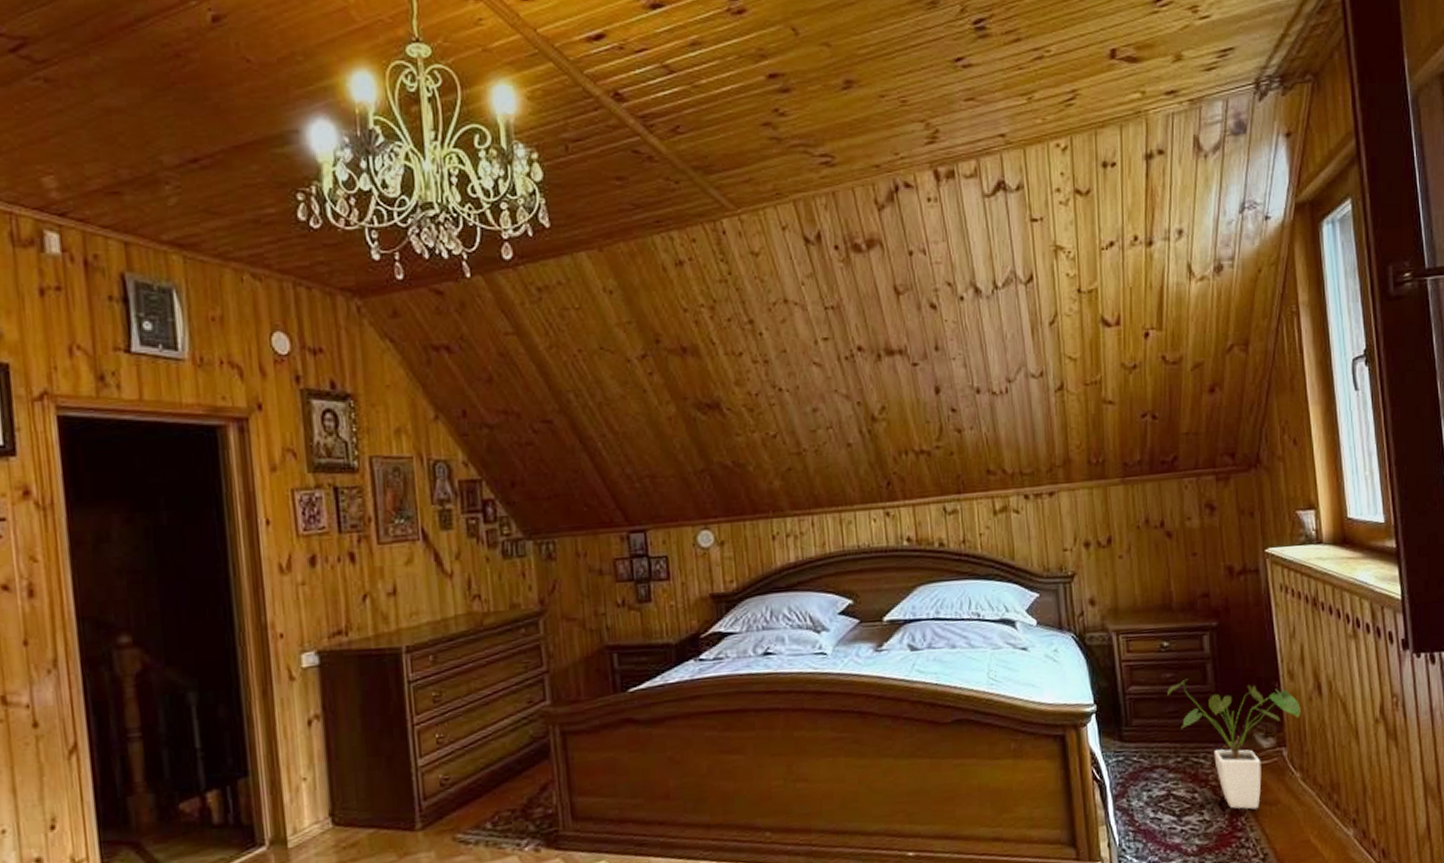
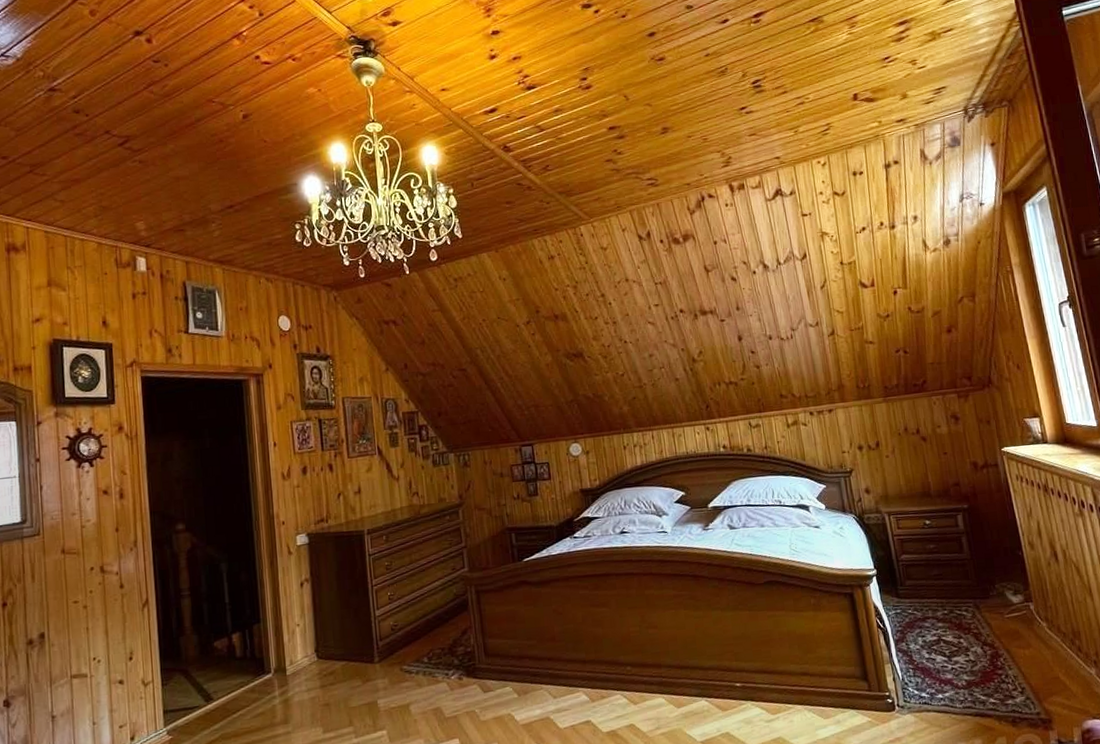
house plant: present [1167,679,1301,810] -> none [932,549,1042,652]

